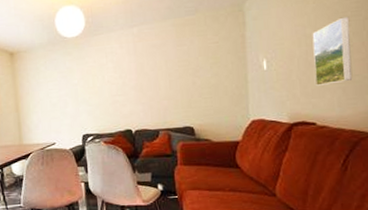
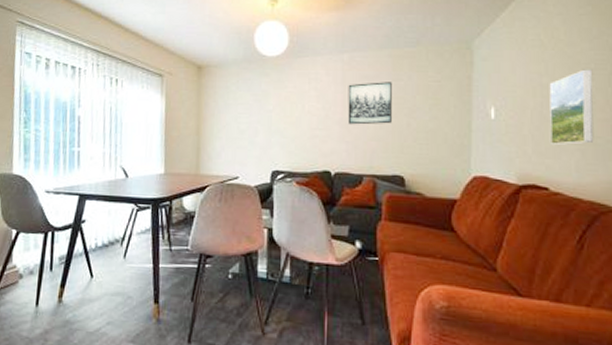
wall art: none [140,48,179,89] -> present [347,82,392,125]

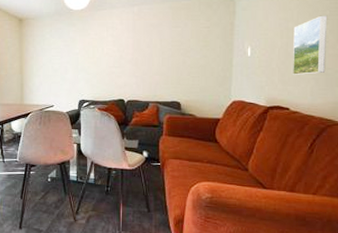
wall art: present [347,82,392,125] -> none [137,29,172,63]

